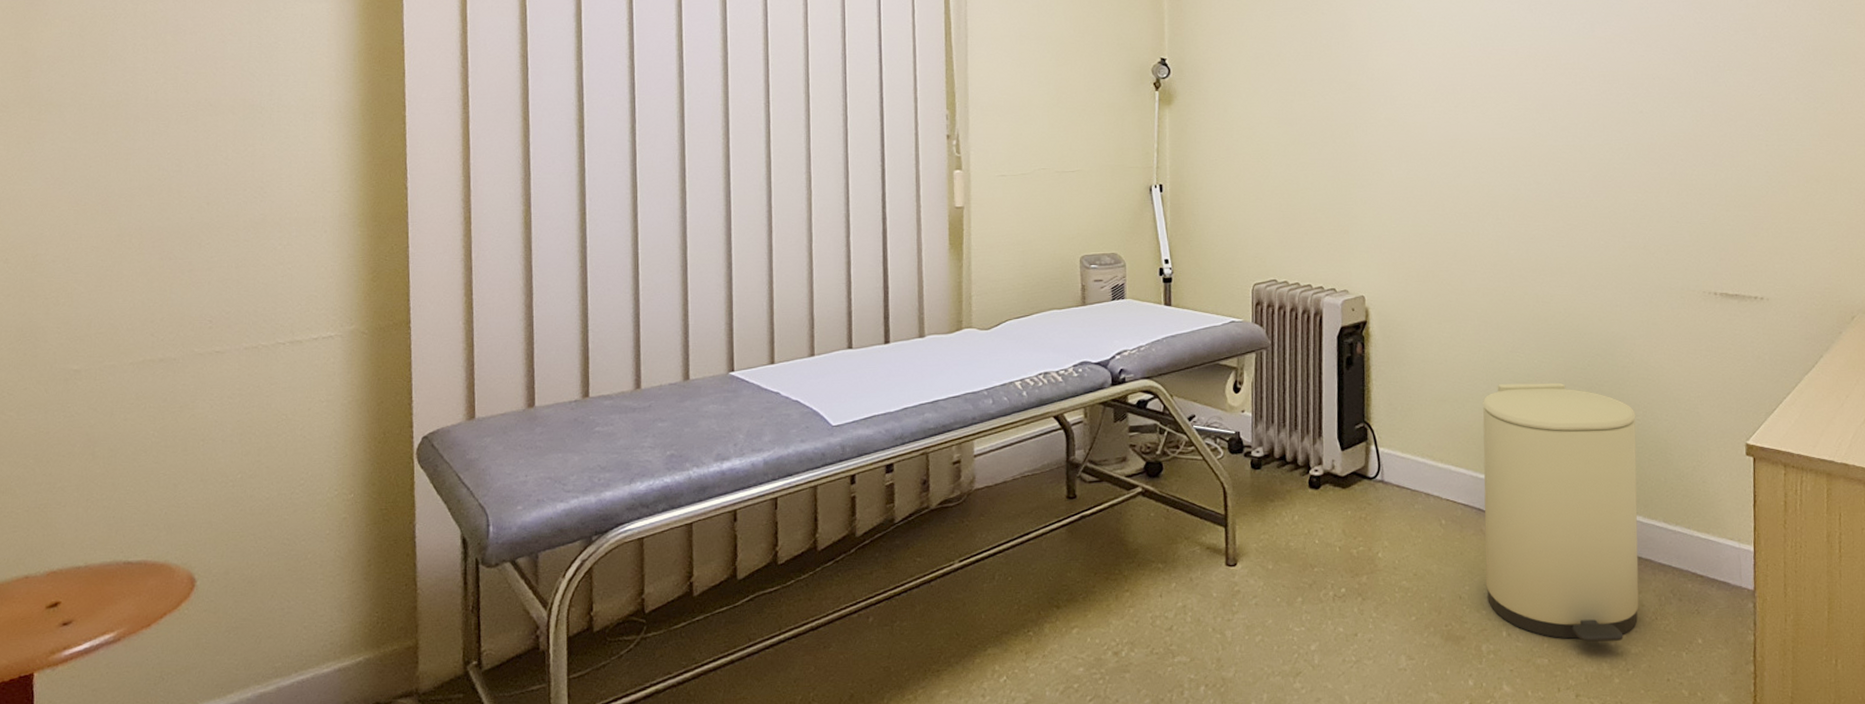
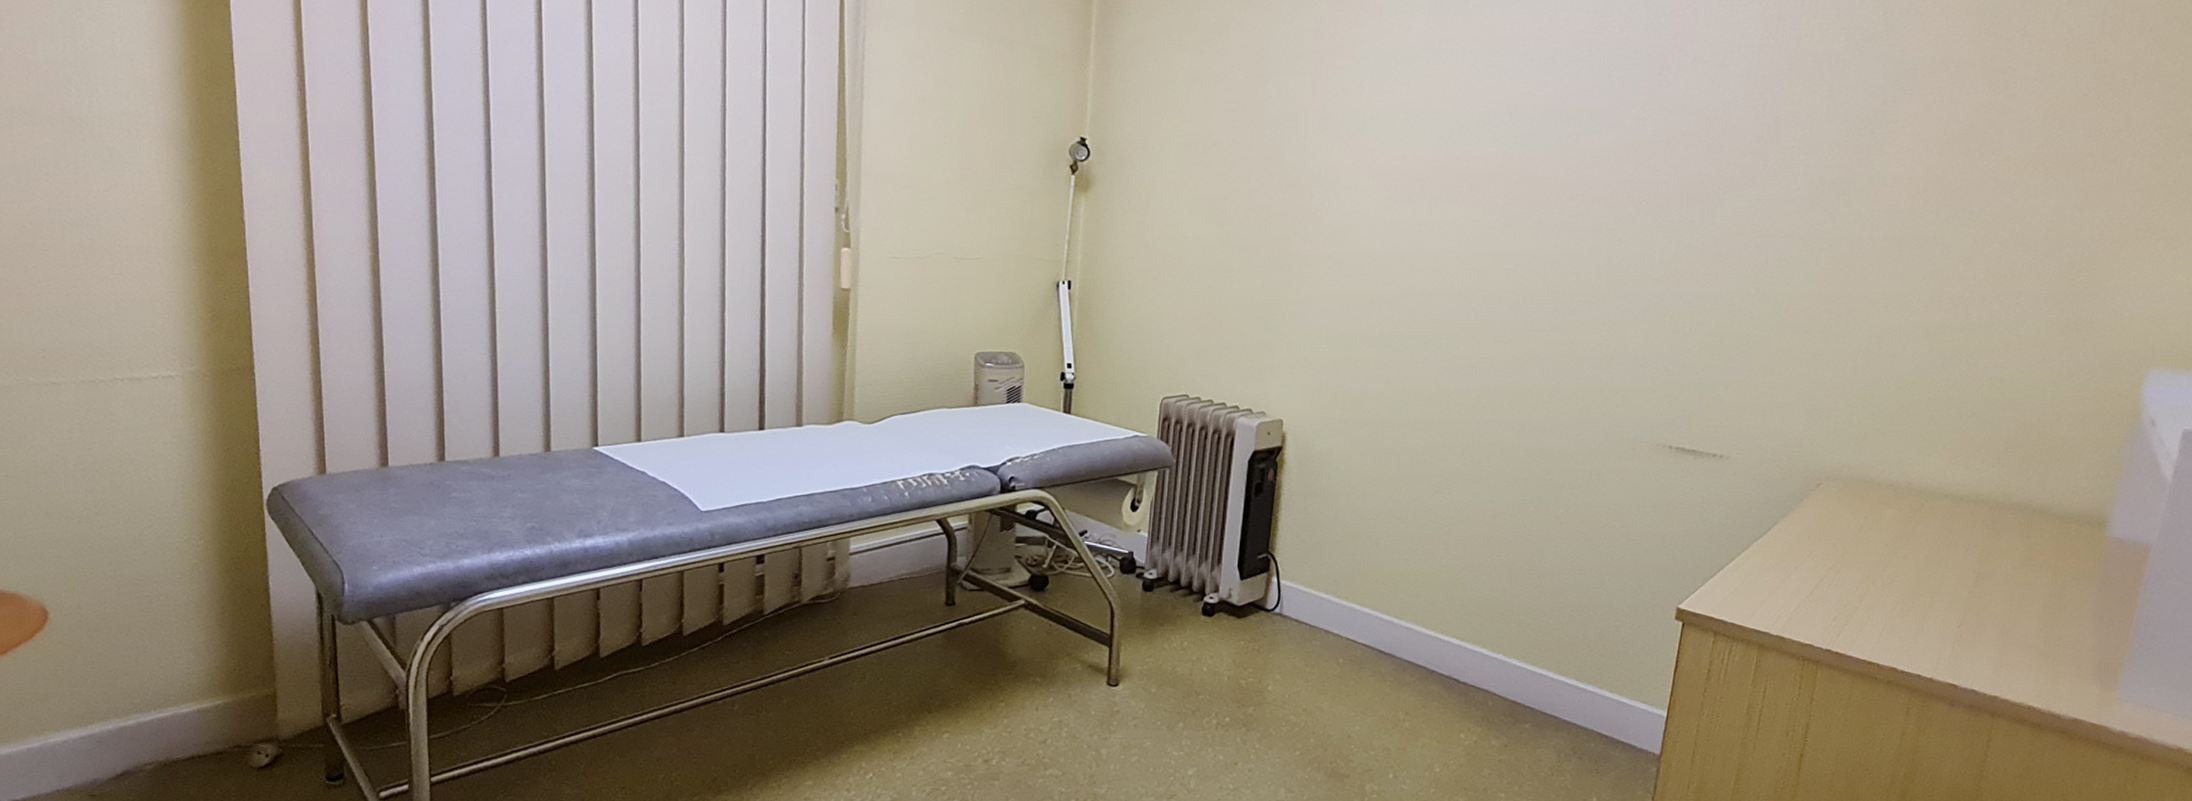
pedal bin: present [1482,382,1639,642] -> none [1377,525,1562,792]

